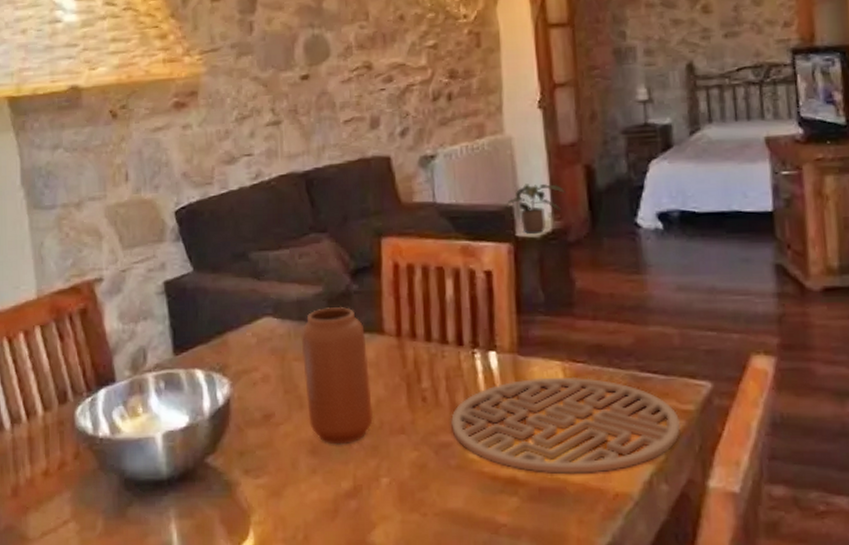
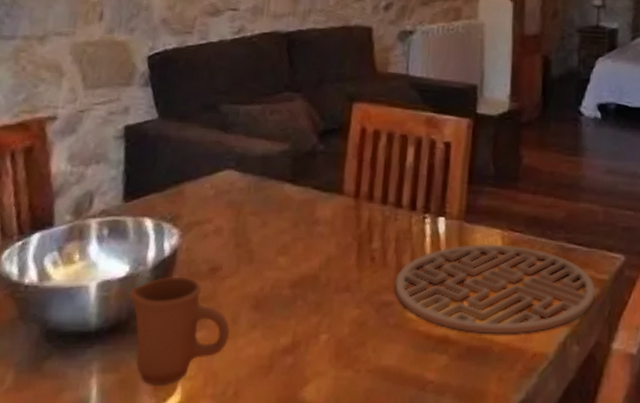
mug: none [193,424,291,530] -> present [129,276,230,385]
vase: present [300,306,373,444] -> none [256,164,325,299]
potted plant: present [506,184,565,234] -> none [471,66,524,112]

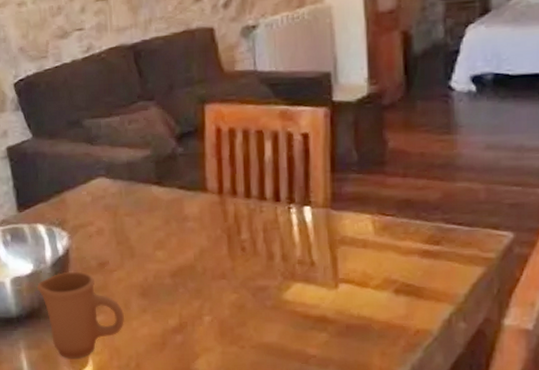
placemat: present [394,243,596,334] -> none [268,228,482,313]

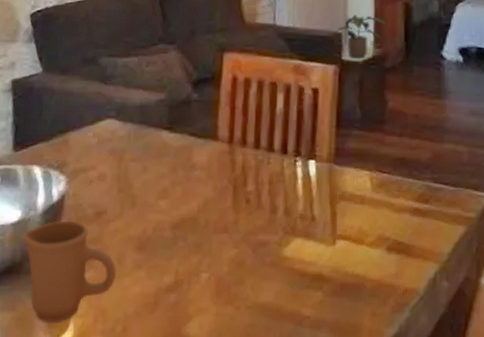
potted plant: none [324,50,382,98] -> present [336,14,387,58]

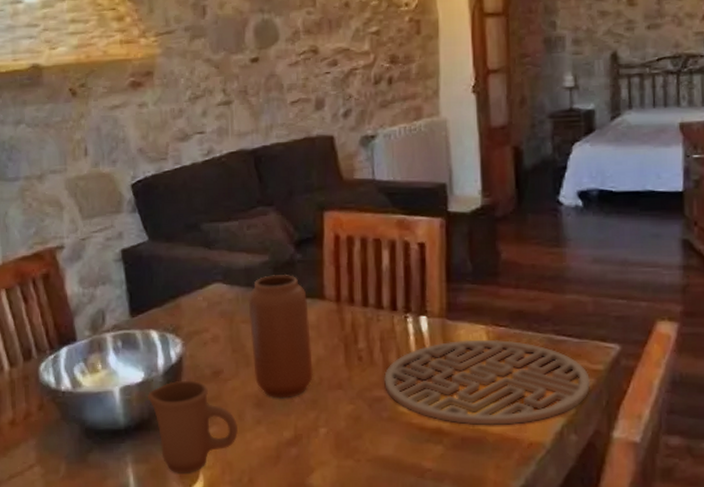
vase: none [138,112,201,240] -> present [248,273,313,397]
placemat: none [270,185,463,271] -> present [384,339,591,425]
potted plant: present [336,14,387,58] -> none [439,163,495,209]

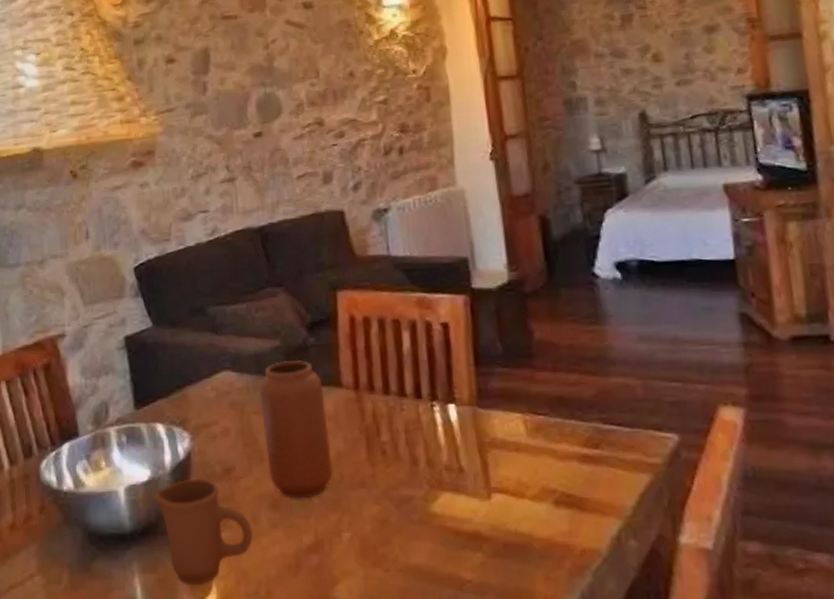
placemat: present [384,339,591,425] -> none [411,429,649,528]

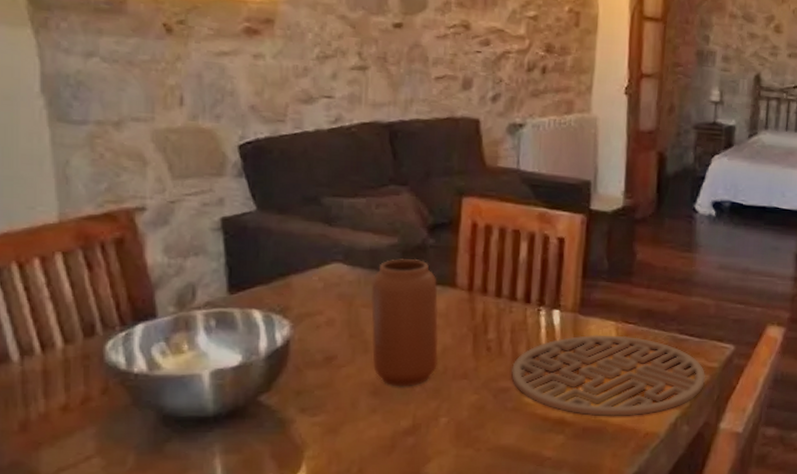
mug: present [155,478,253,585] -> none [245,365,350,464]
placemat: none [411,429,649,528] -> present [511,334,706,416]

